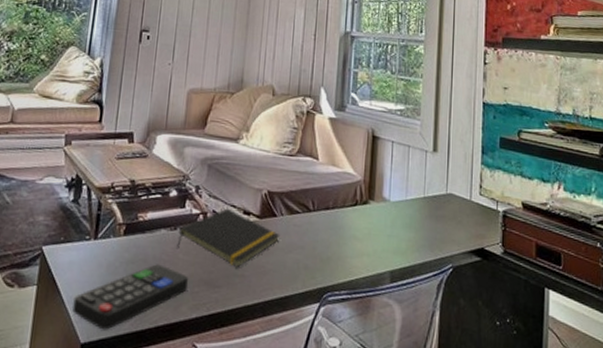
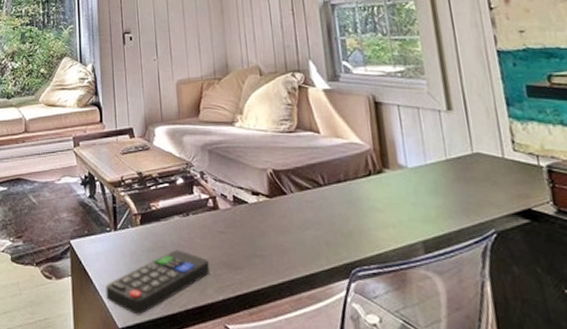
notepad: present [177,208,281,267] -> none [191,190,294,247]

